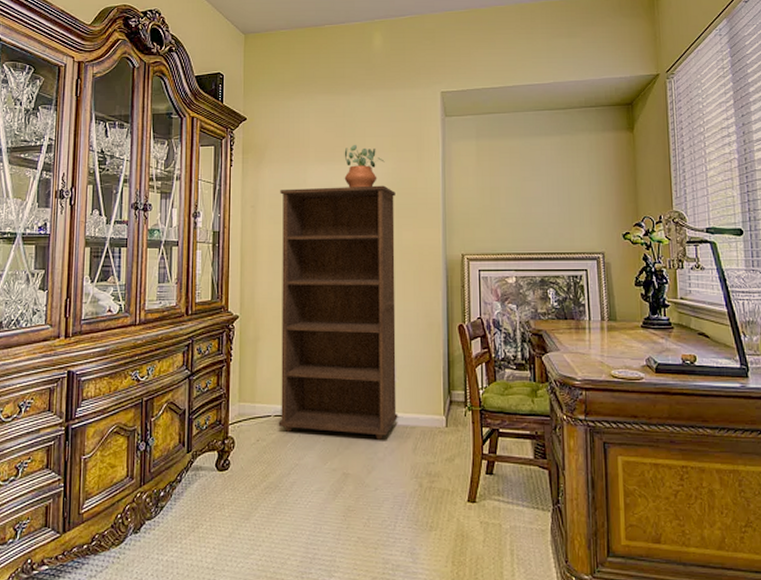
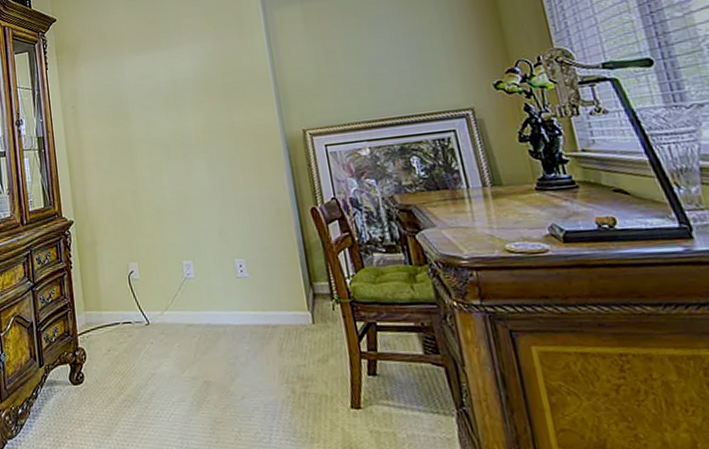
bookcase: present [278,185,398,440] -> none [98,67,257,343]
potted plant: present [344,144,385,188] -> none [159,28,203,75]

